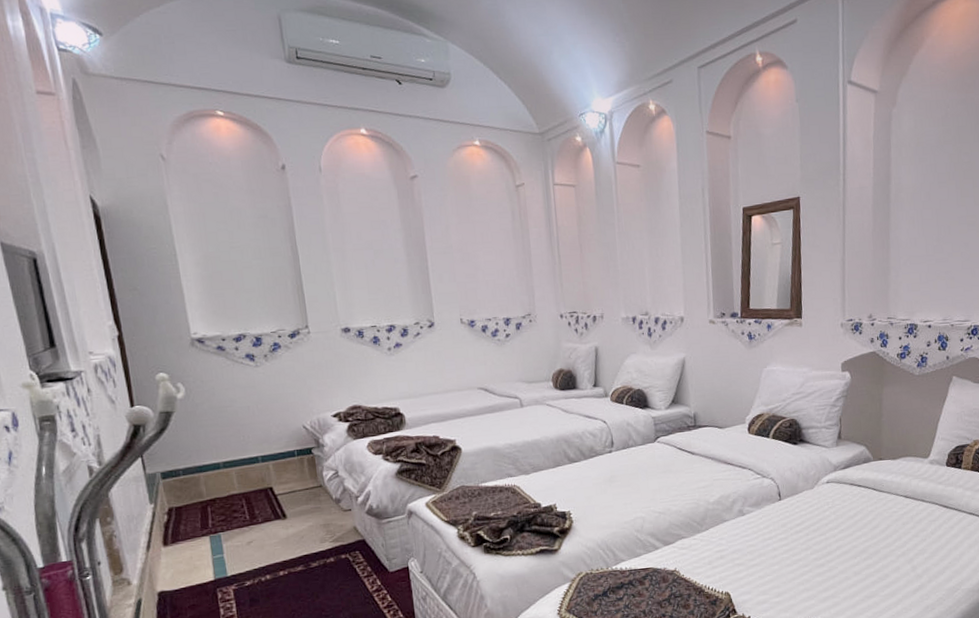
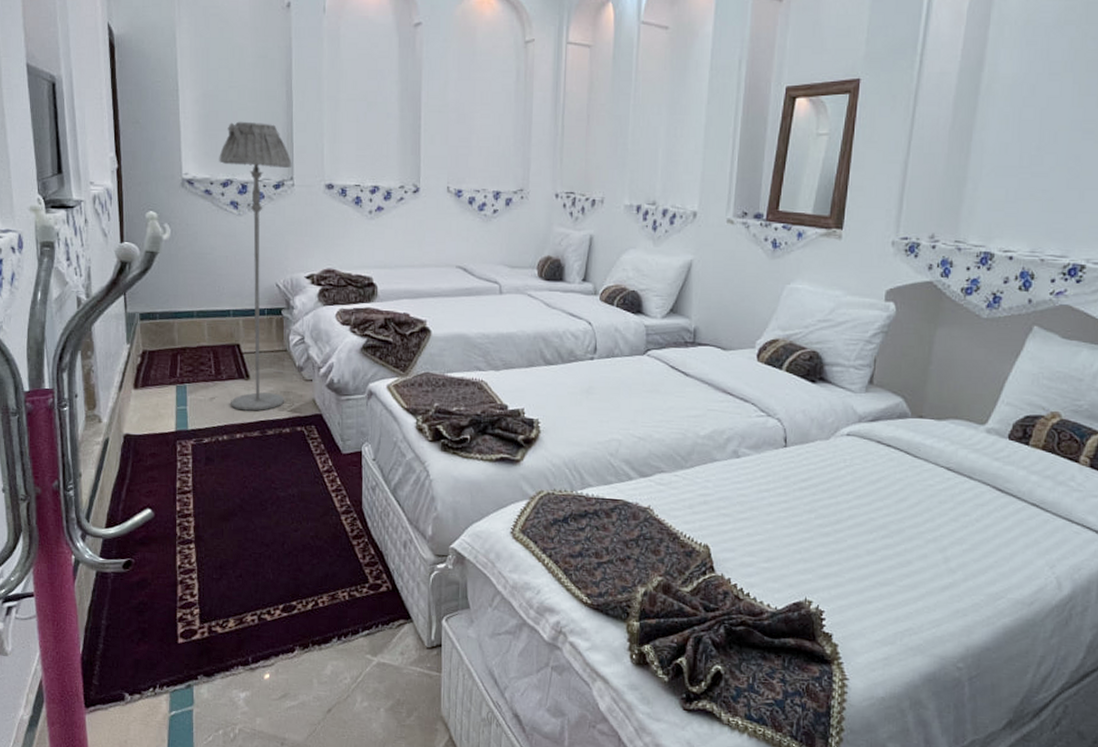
floor lamp: none [228,278,326,549] -> present [219,121,292,411]

